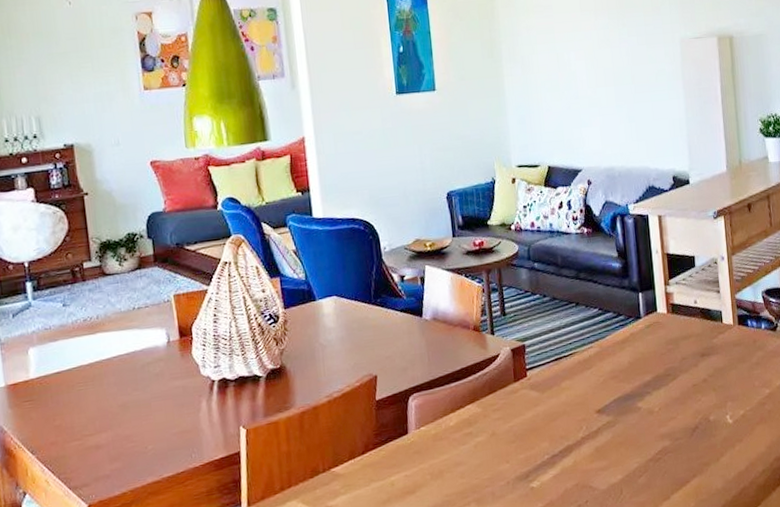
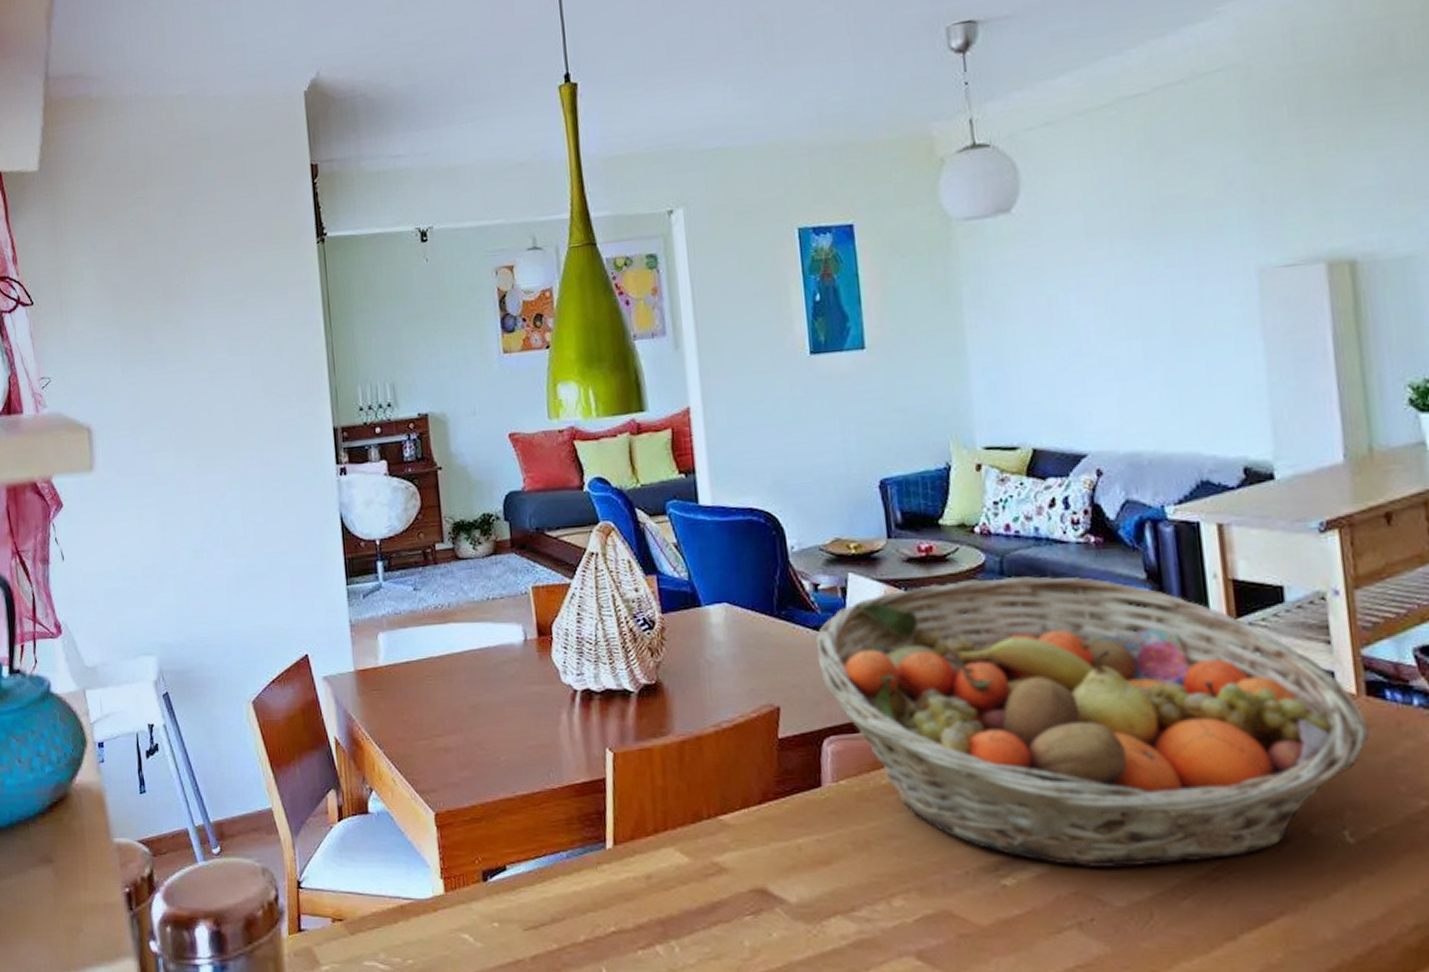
fruit basket: none [403,258,740,466] -> present [816,576,1370,867]

